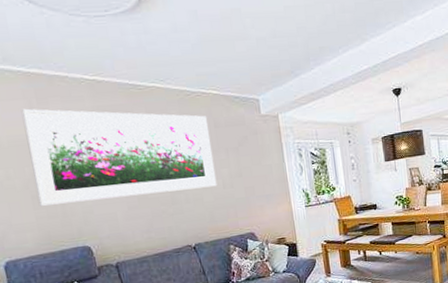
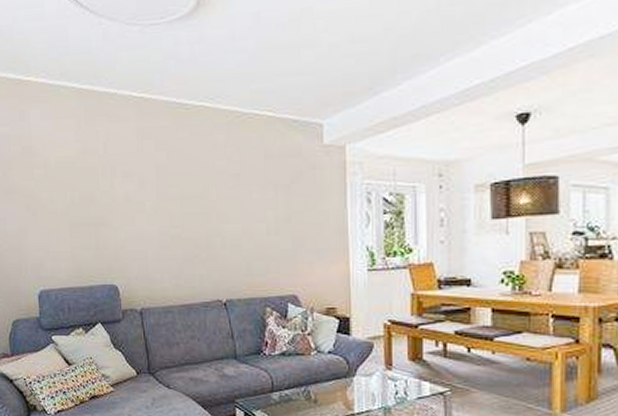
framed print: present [21,108,217,207] -> none [70,128,260,236]

